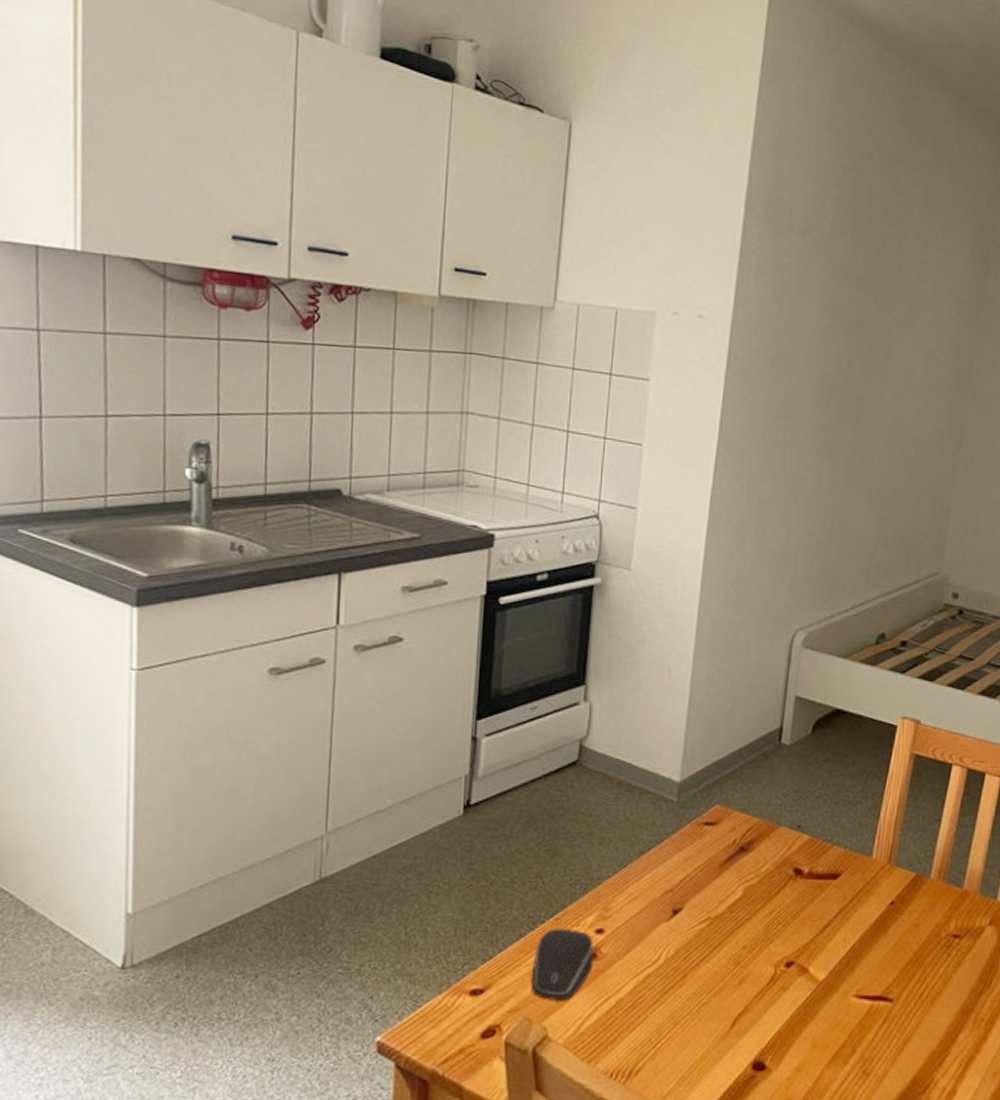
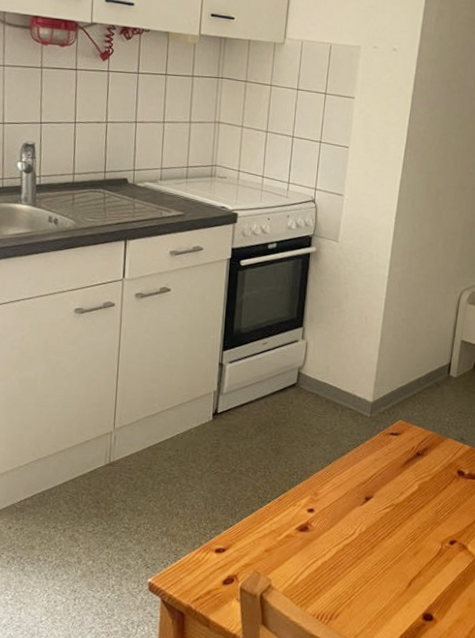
computer mouse: present [530,928,594,1001] -> none [259,507,306,561]

